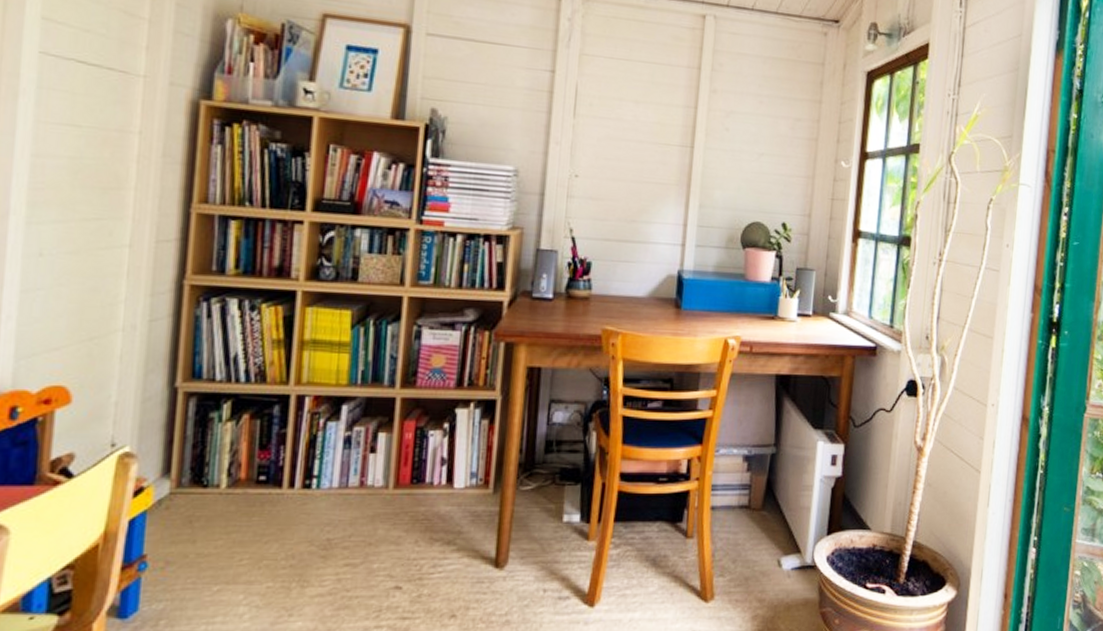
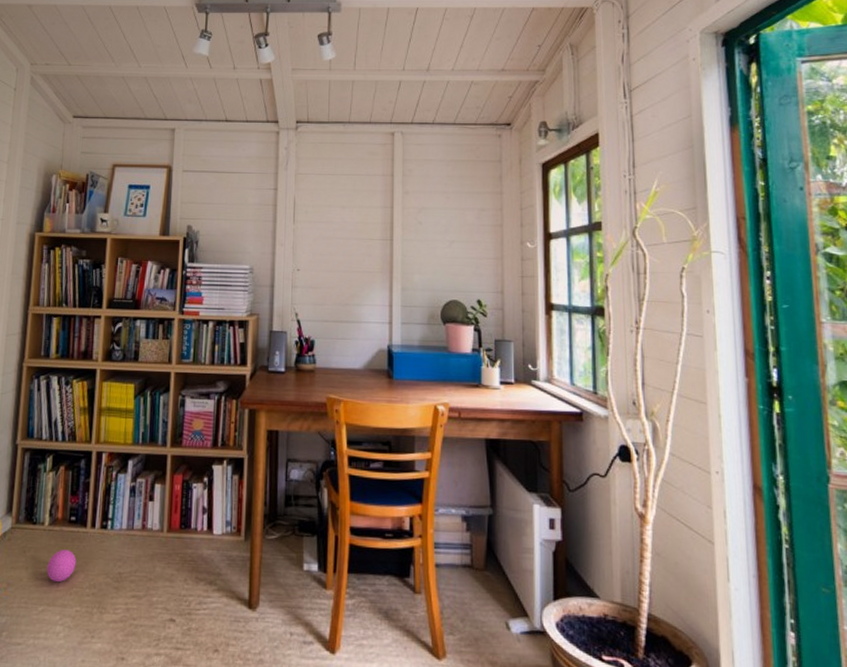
ball: none [224,516,268,556] -> present [46,549,77,583]

